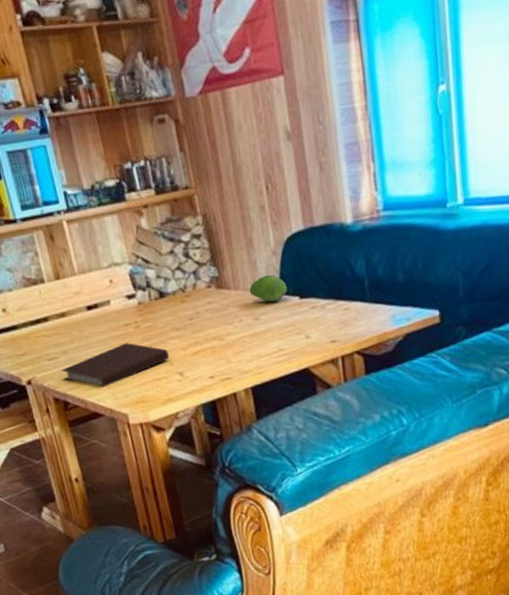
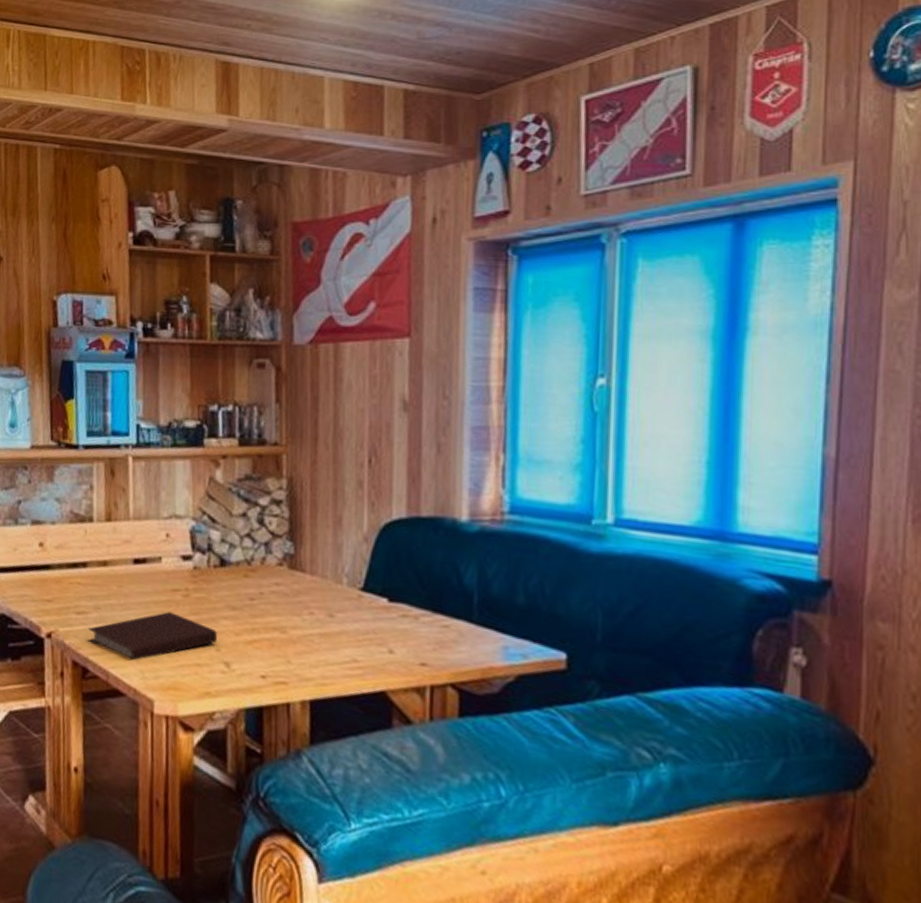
fruit: present [249,275,287,302] -> none [328,564,375,599]

